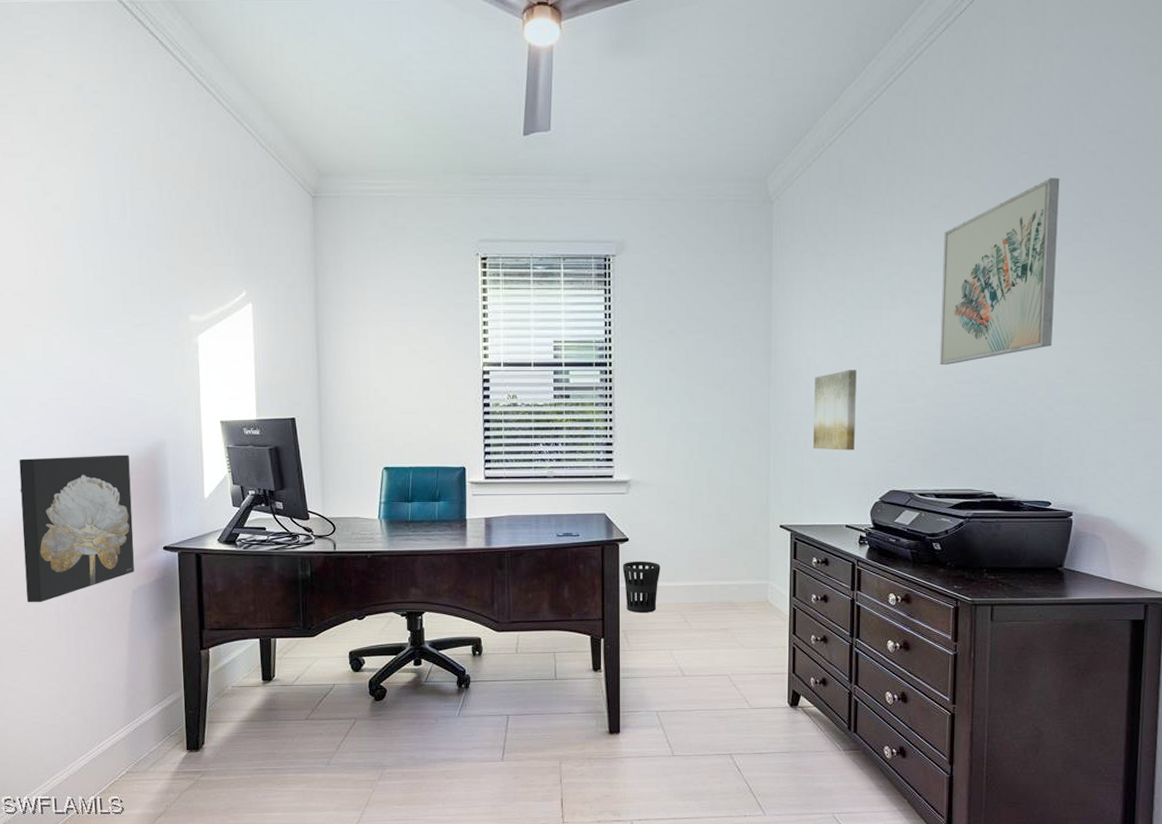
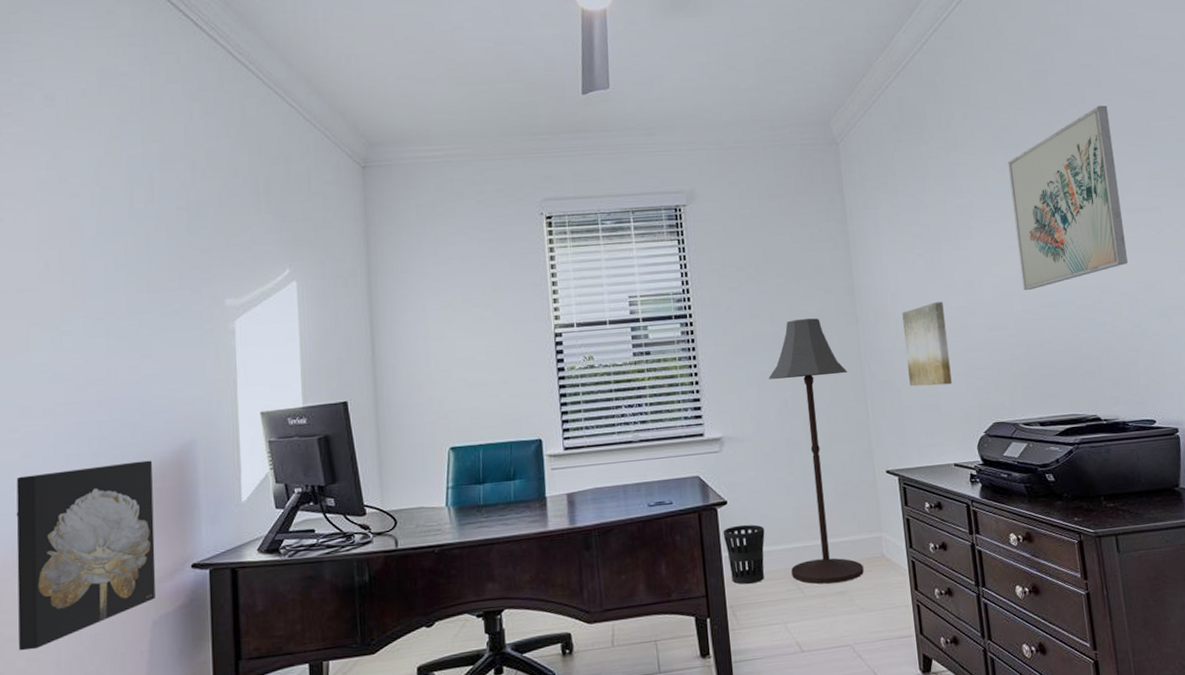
floor lamp: none [678,375,755,621] -> present [768,318,864,585]

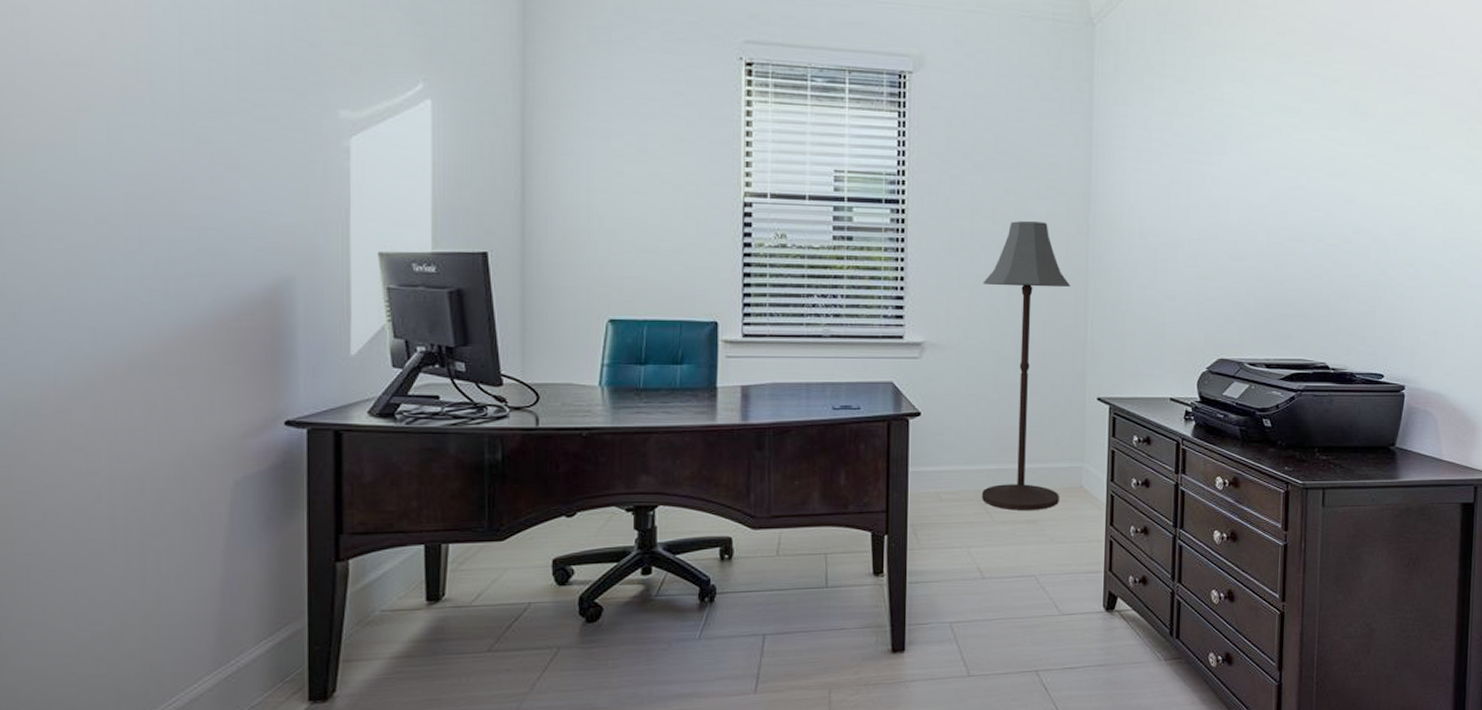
wall art: present [16,460,156,651] -> none [59,293,240,501]
wastebasket: present [723,524,765,584] -> none [912,439,958,503]
wall art: present [902,302,952,387] -> none [1136,221,1184,313]
wall art: present [1008,105,1128,290] -> none [1271,24,1394,220]

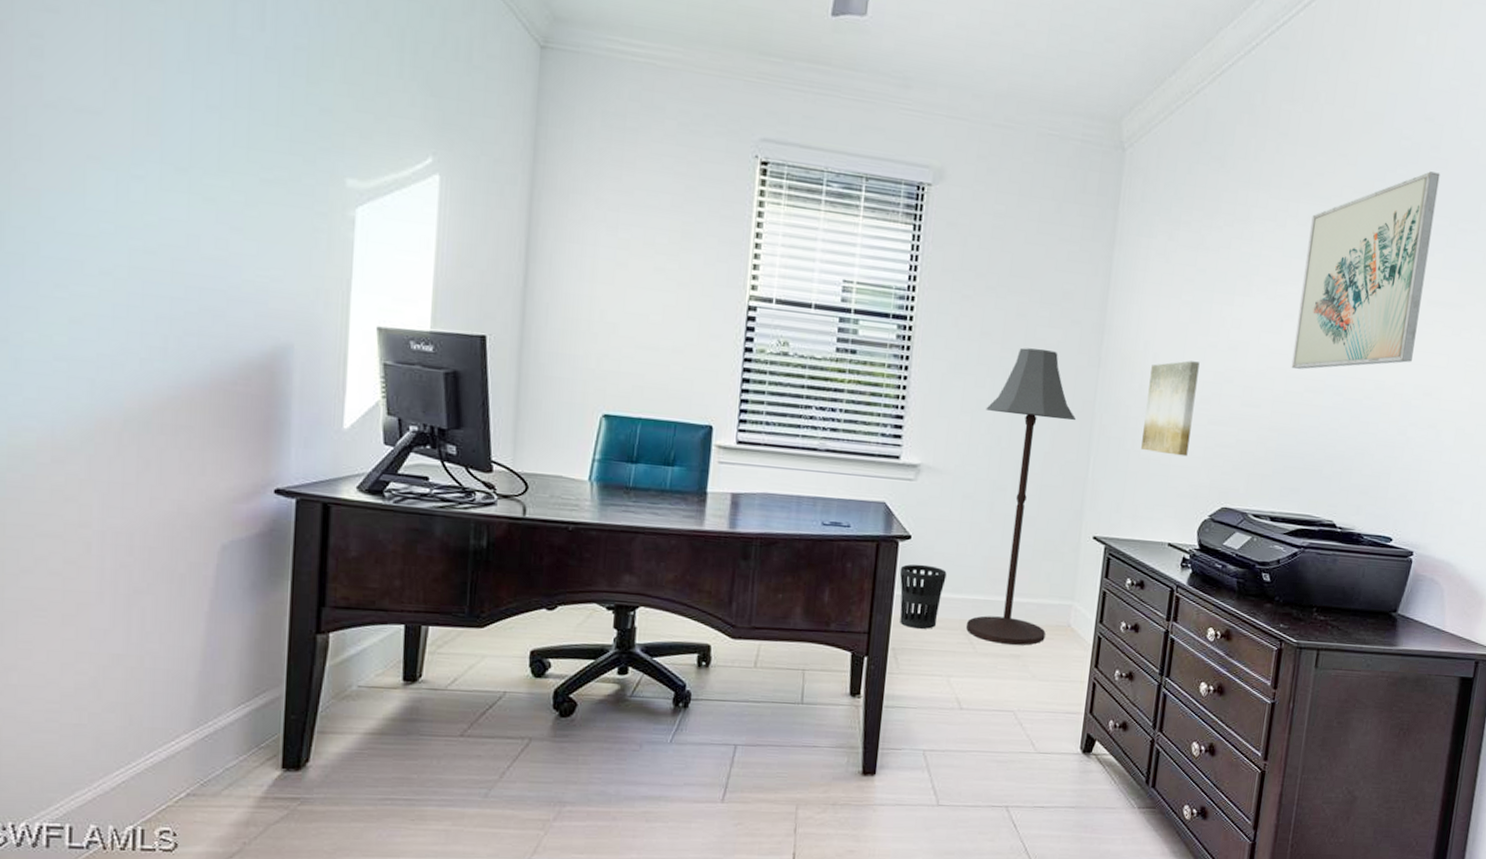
wastebasket: none [912,439,958,503] -> present [899,564,947,629]
wall art: none [1136,221,1184,313] -> present [1141,360,1200,457]
wall art: none [1271,24,1394,220] -> present [1291,171,1441,370]

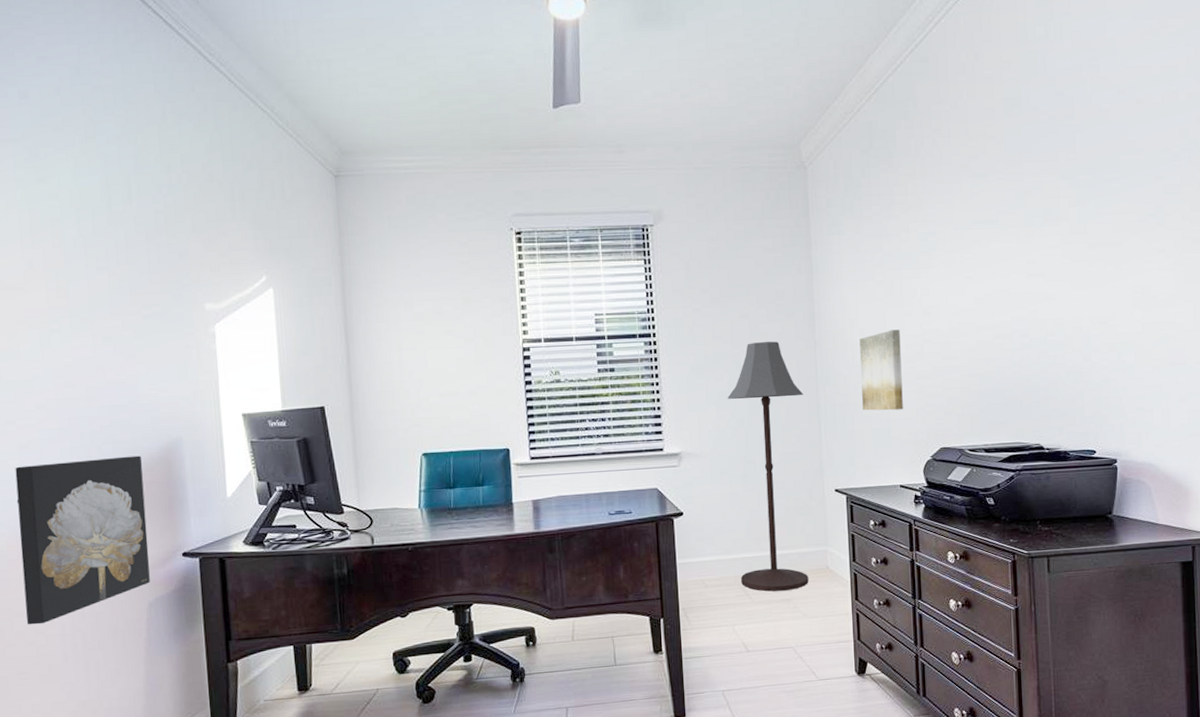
wall art: none [52,344,236,551] -> present [15,455,150,625]
wastebasket: present [899,564,947,629] -> none [678,534,718,589]
wall art: present [1291,171,1441,370] -> none [974,136,1084,321]

